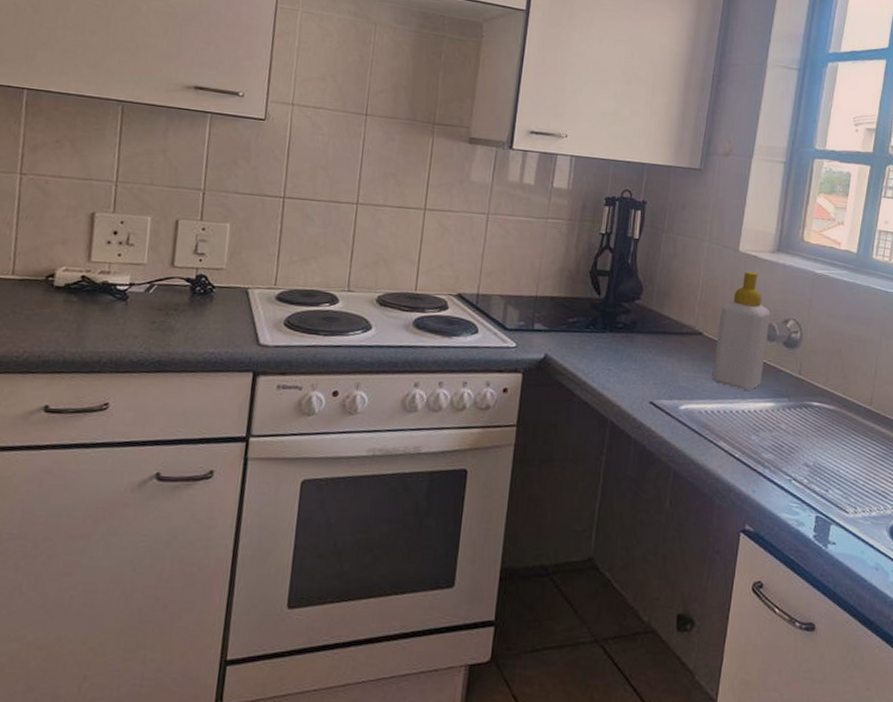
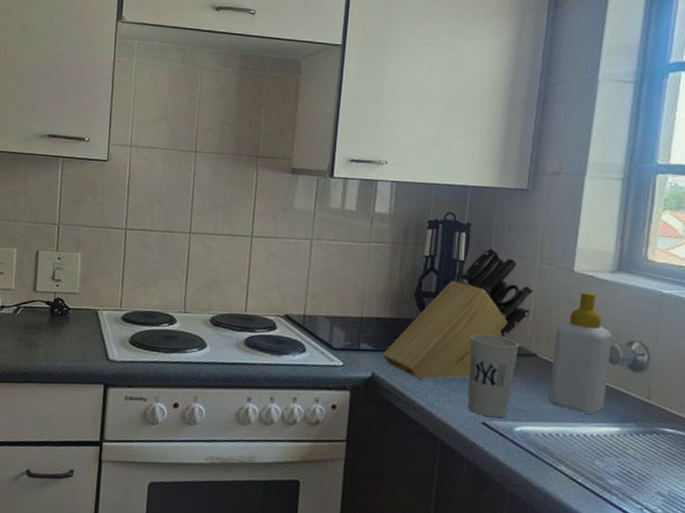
knife block: none [556,226,702,360] -> present [382,248,533,379]
cup: none [636,313,687,397] -> present [467,334,520,418]

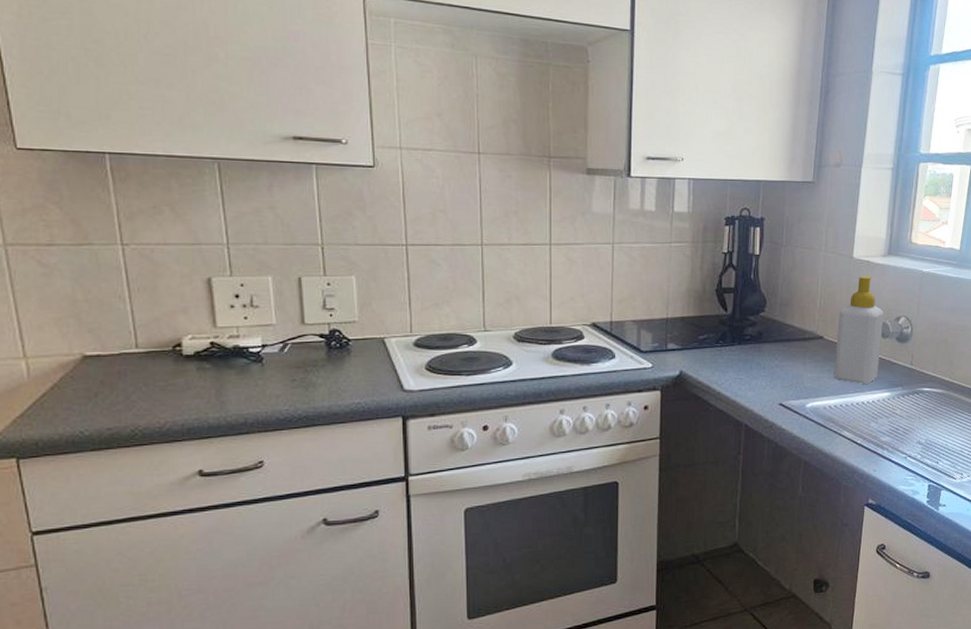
knife block: present [382,248,533,379] -> none [689,240,820,371]
cup: present [467,334,520,418] -> none [766,323,809,398]

